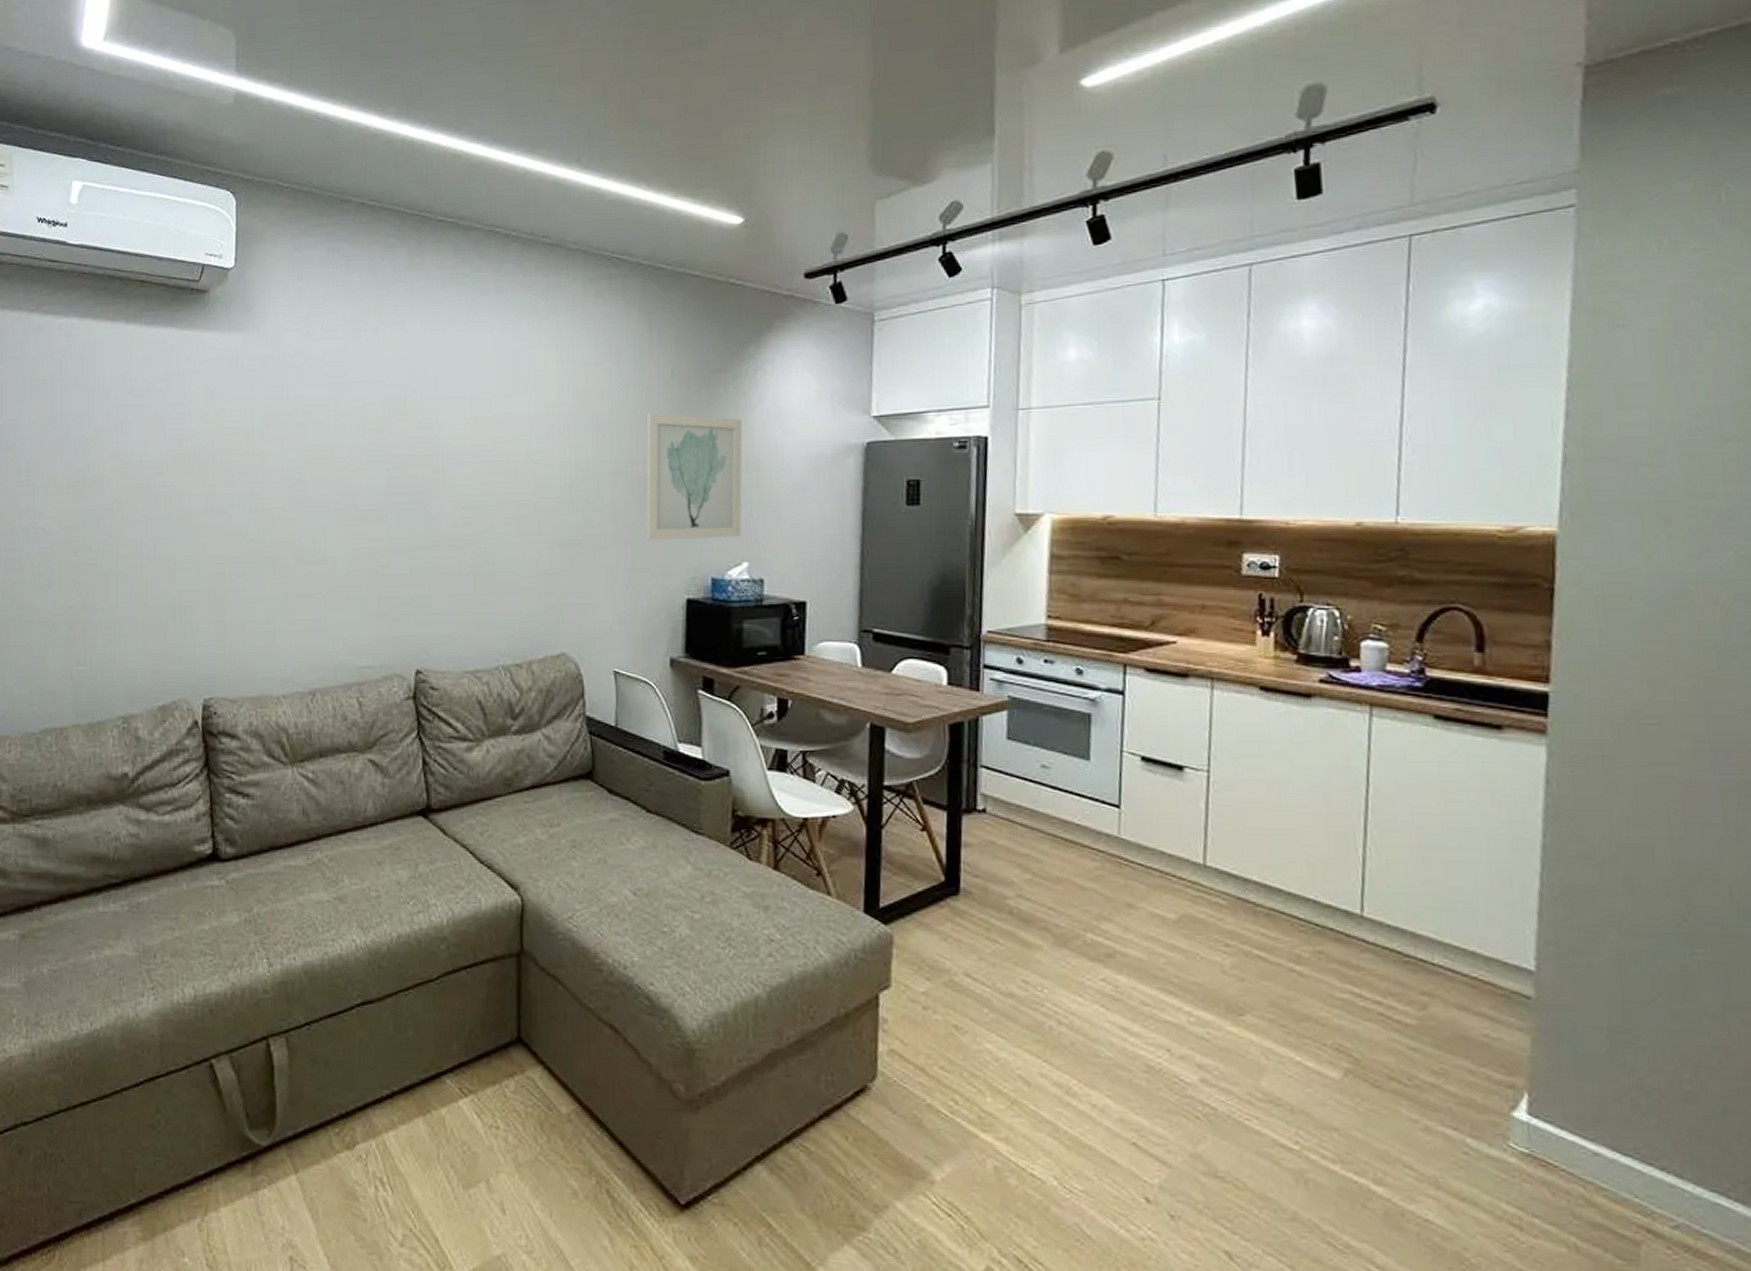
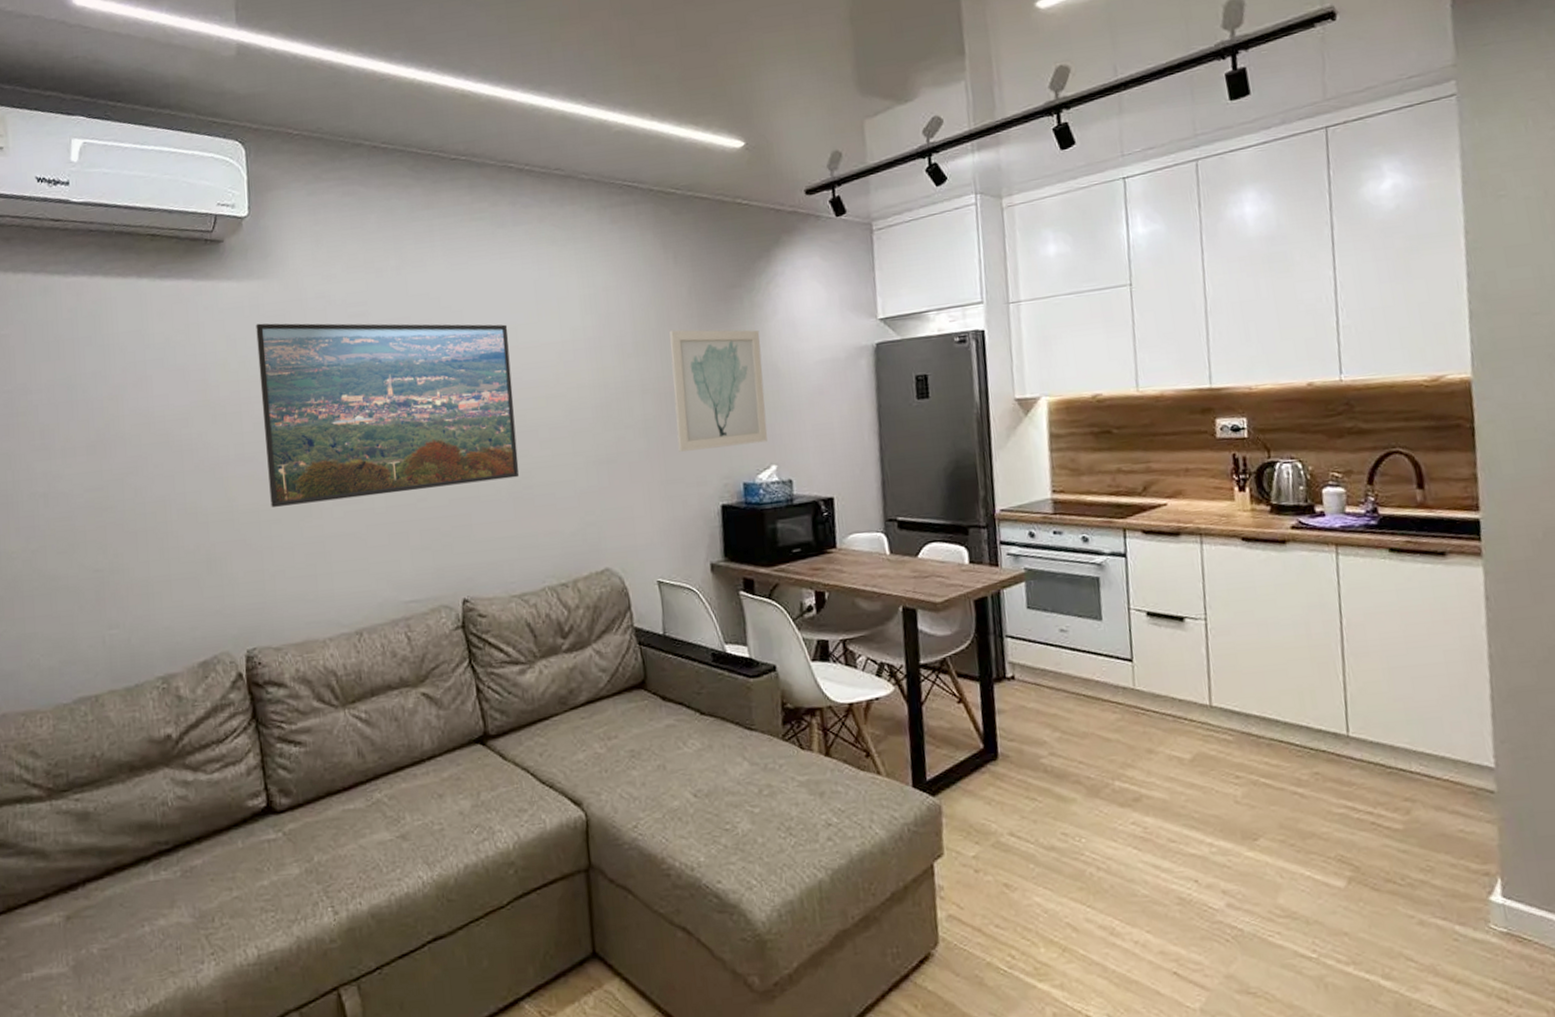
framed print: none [234,376,482,561] -> present [256,323,519,507]

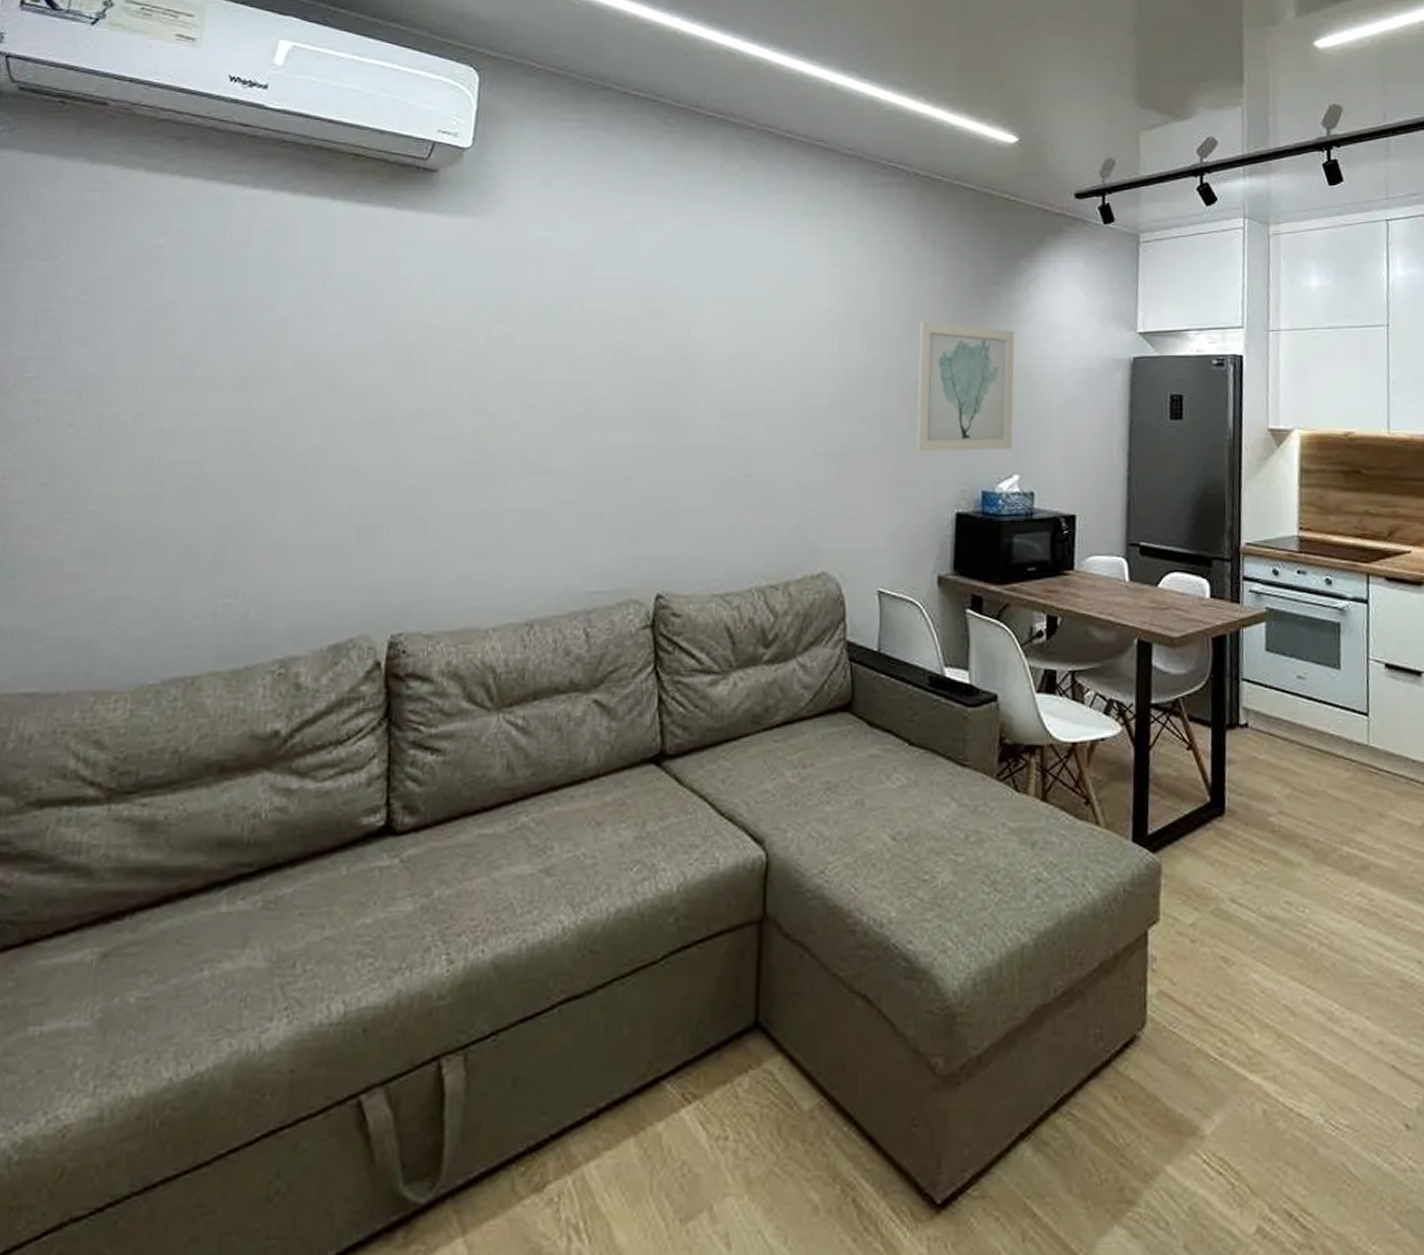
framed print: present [256,323,519,507] -> none [447,265,746,471]

